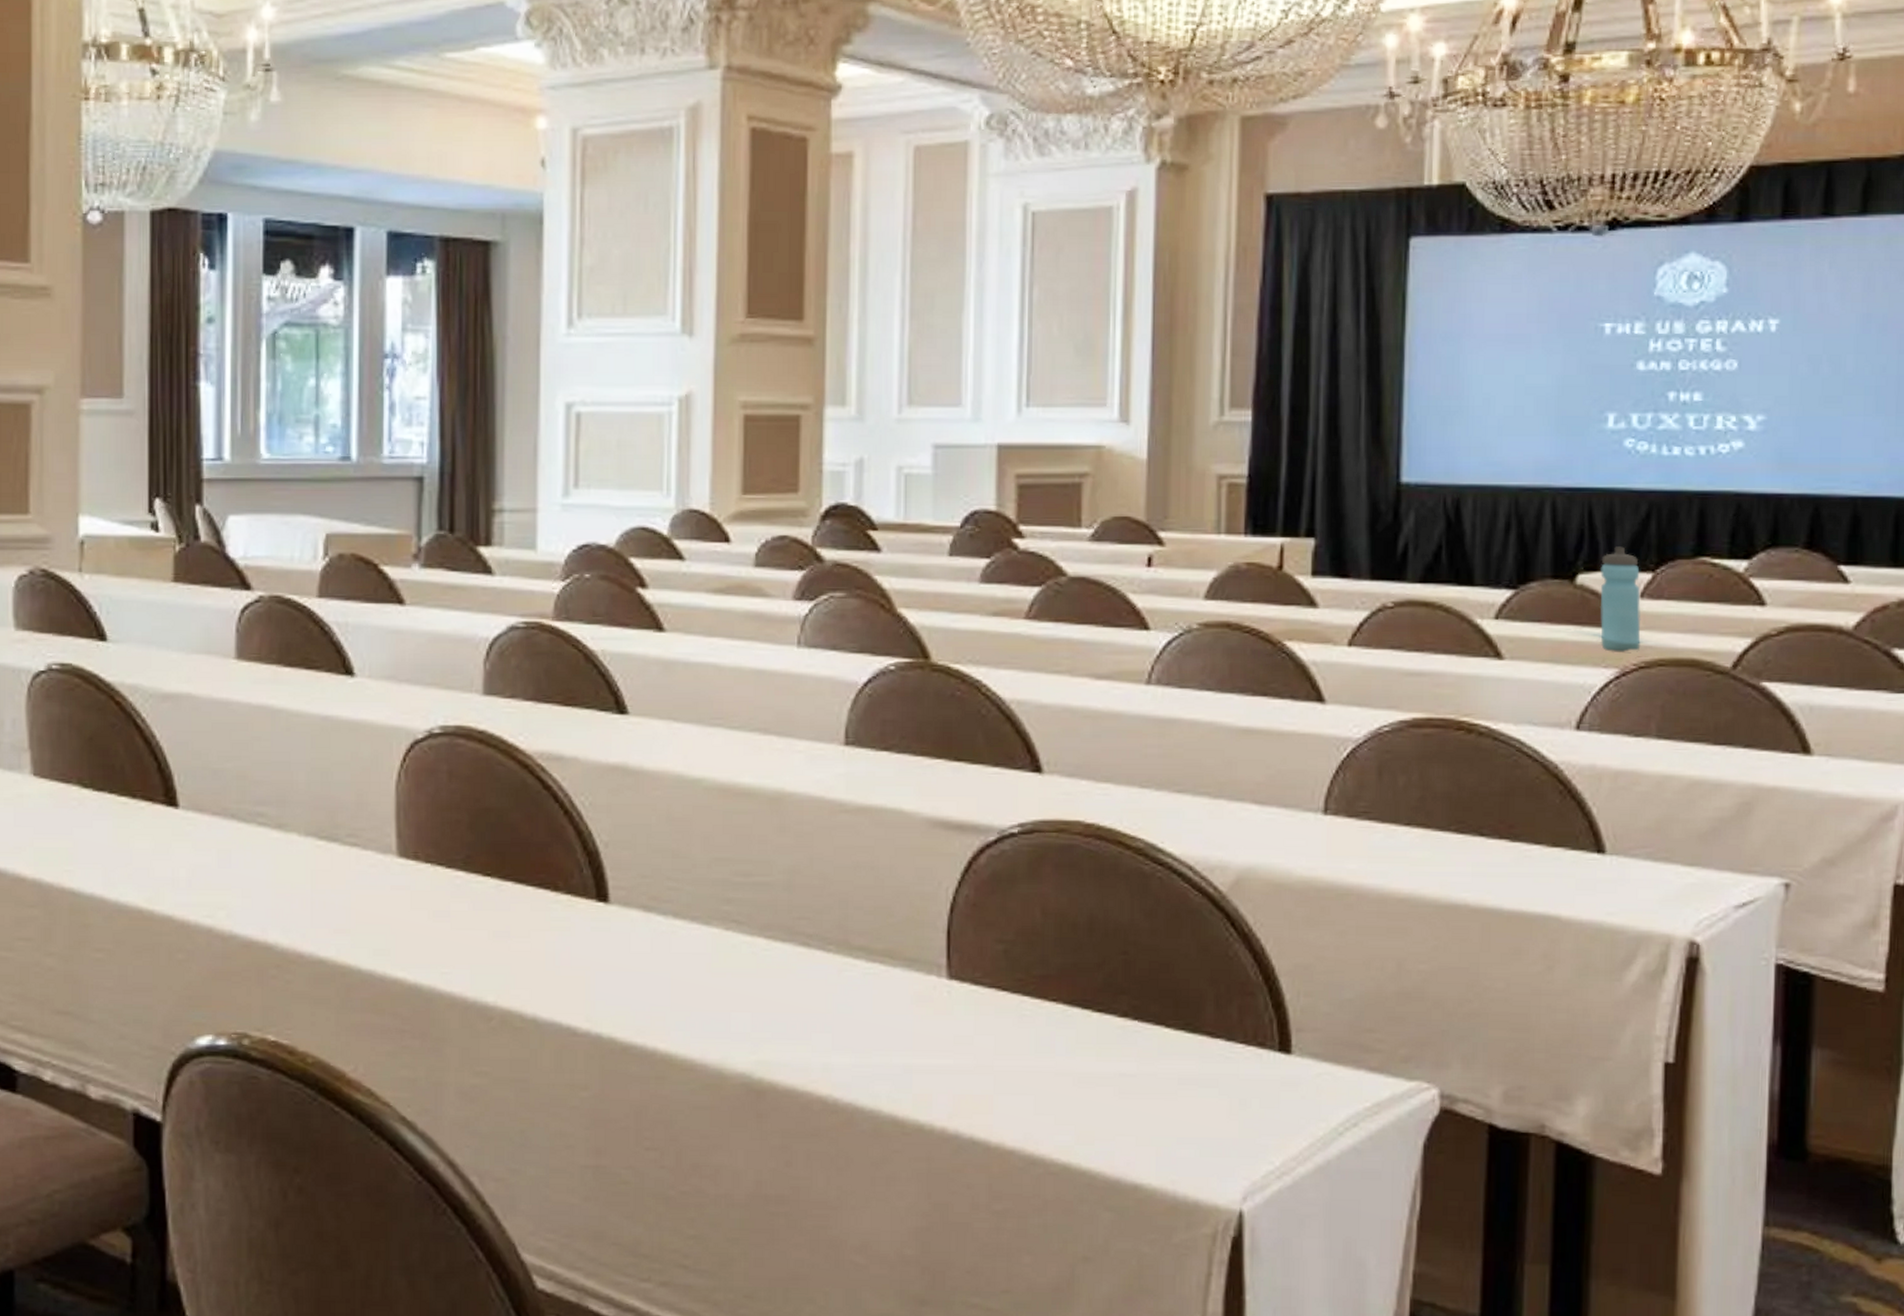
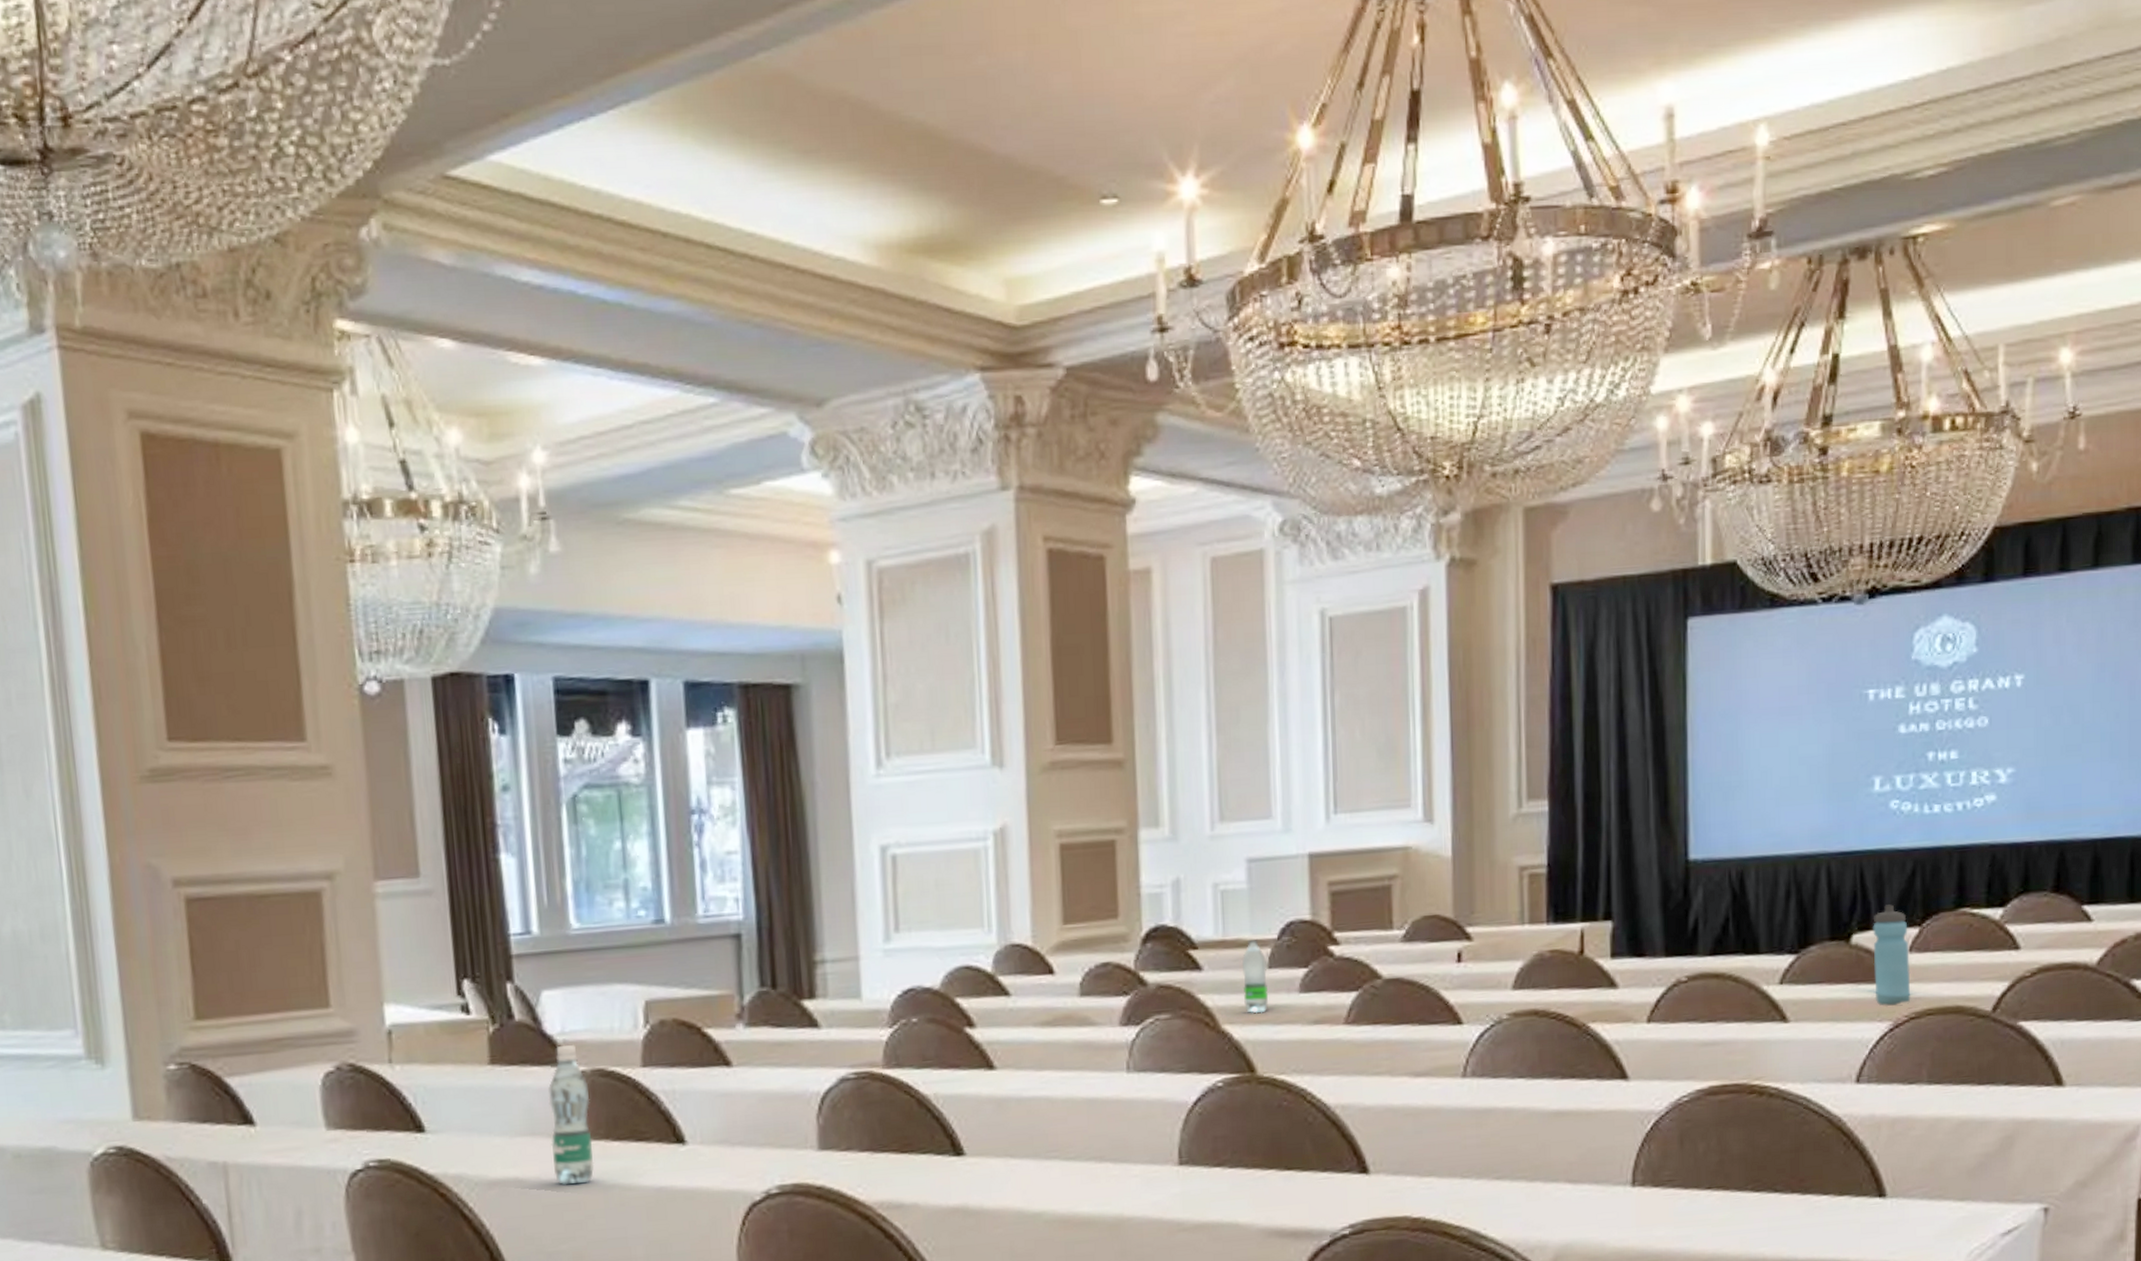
bottle: none [225,569,266,705] -> present [548,1045,594,1185]
bottle: none [921,525,948,600] -> present [1242,939,1269,1014]

